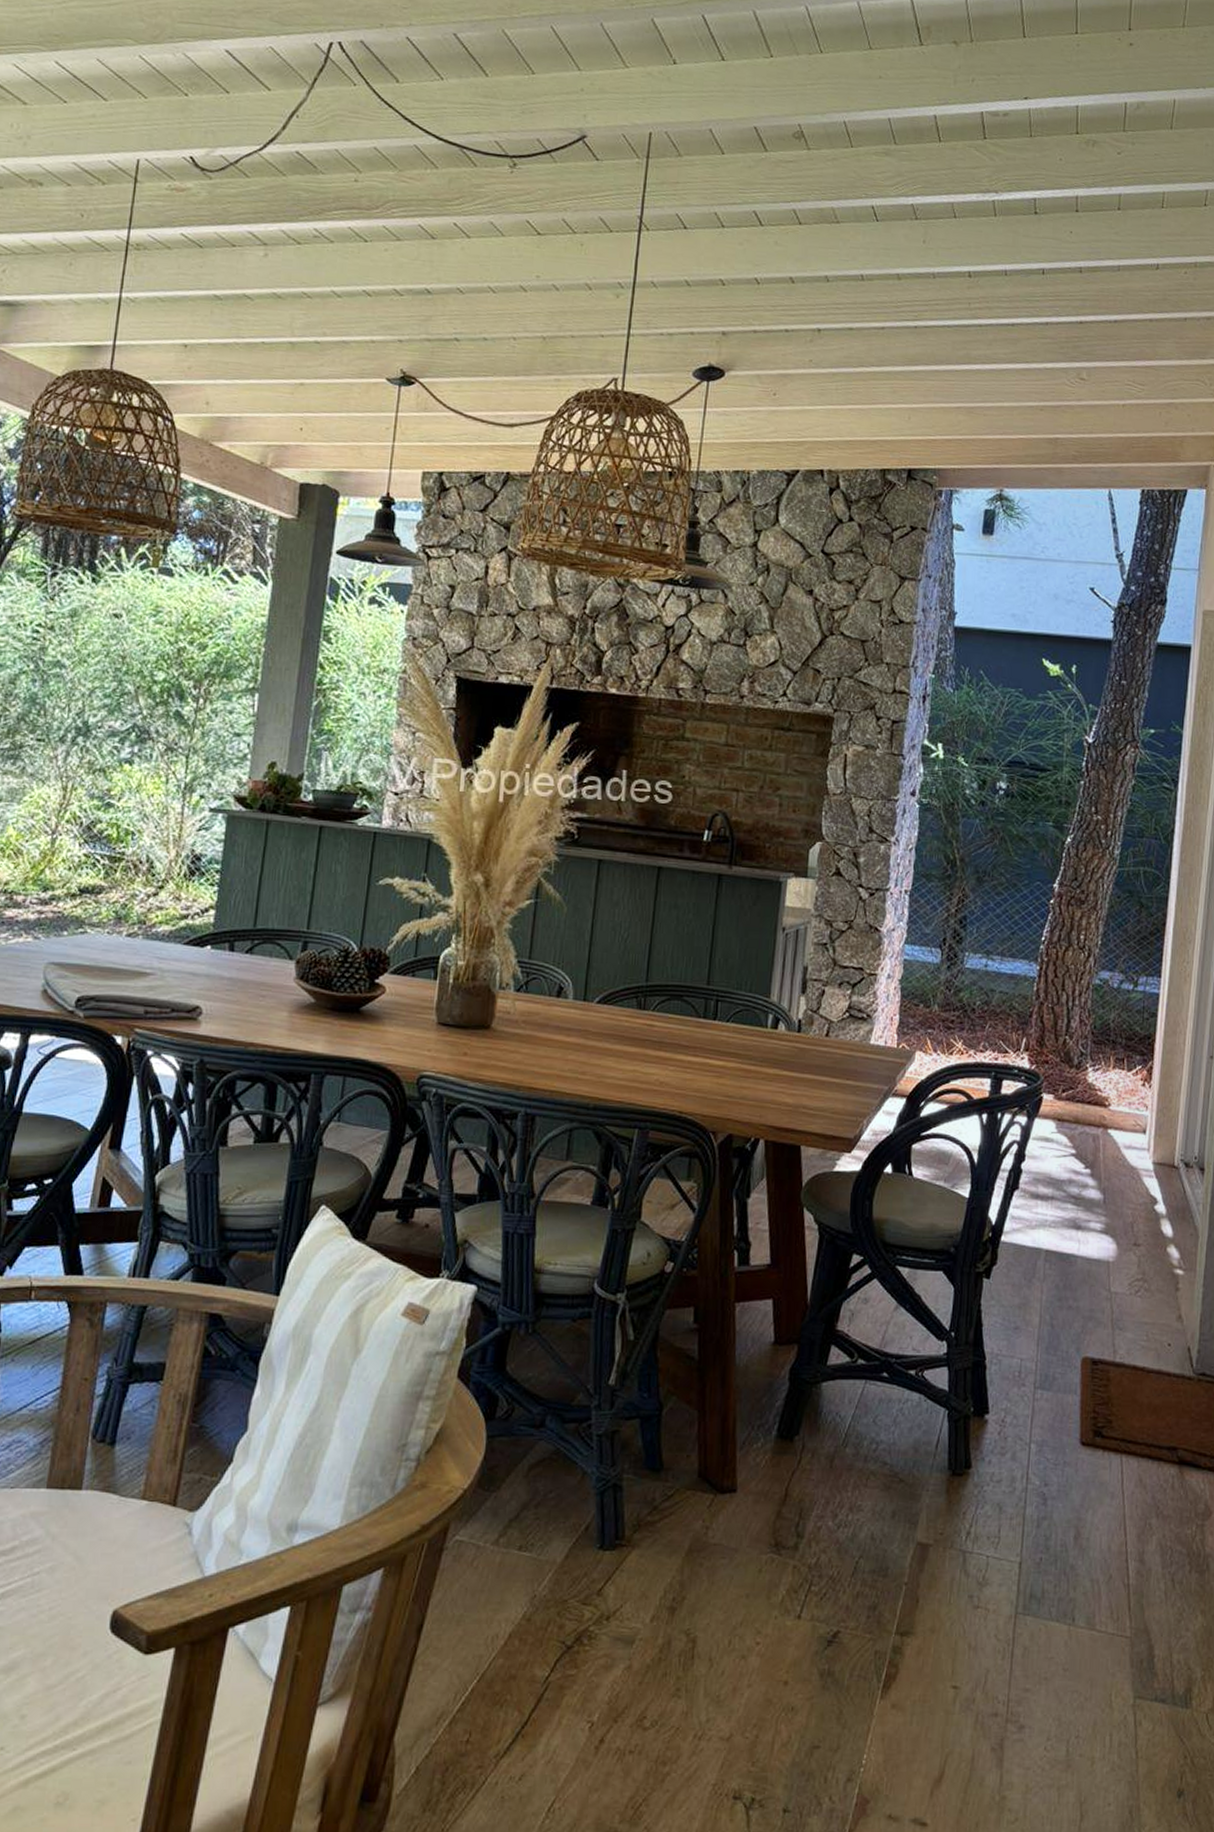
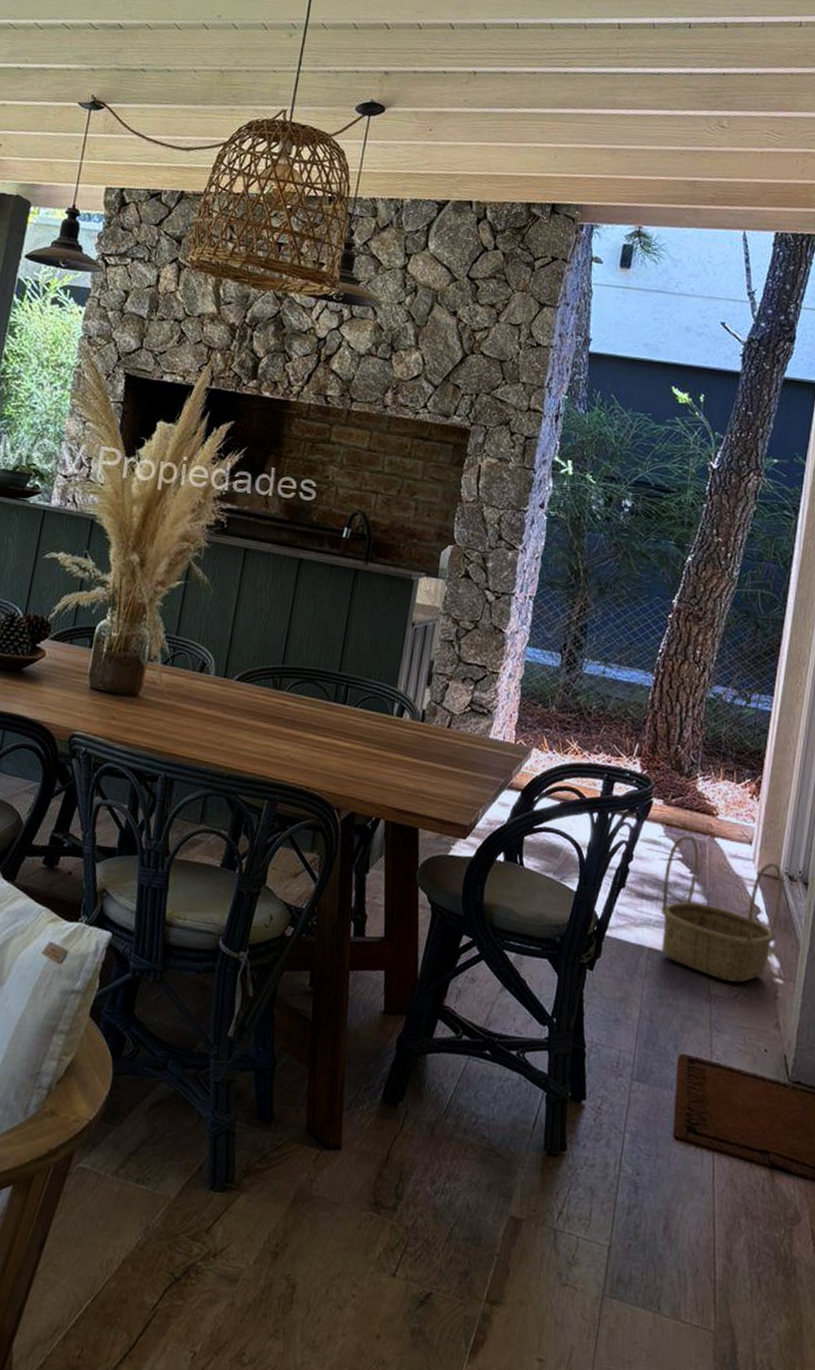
basket: none [1057,1129,1180,1277] -> present [661,835,783,983]

